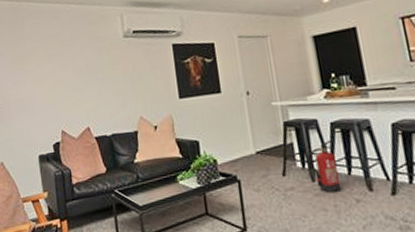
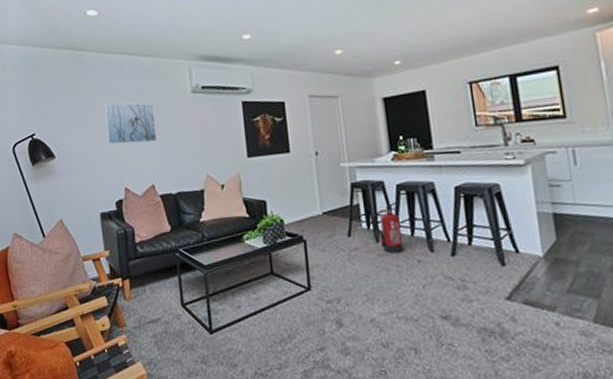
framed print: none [42,48,91,89] -> present [105,102,157,145]

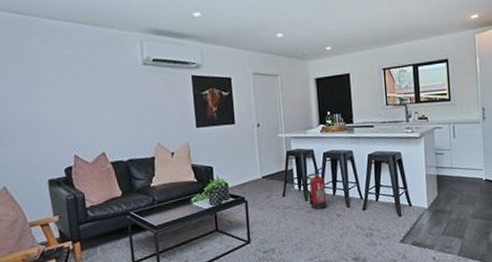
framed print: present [105,102,157,145] -> none [51,70,108,113]

